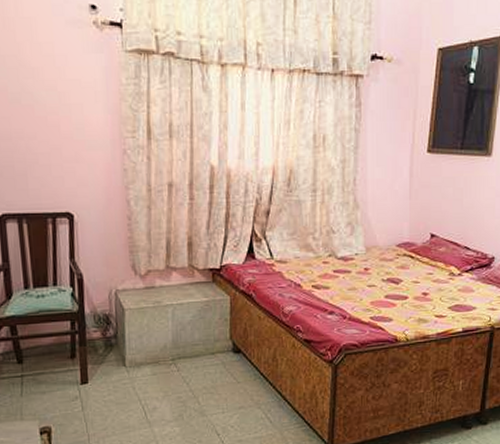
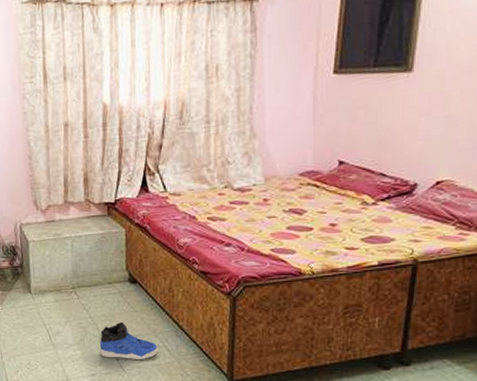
sneaker: none [199,394,261,434] -> present [99,322,159,359]

